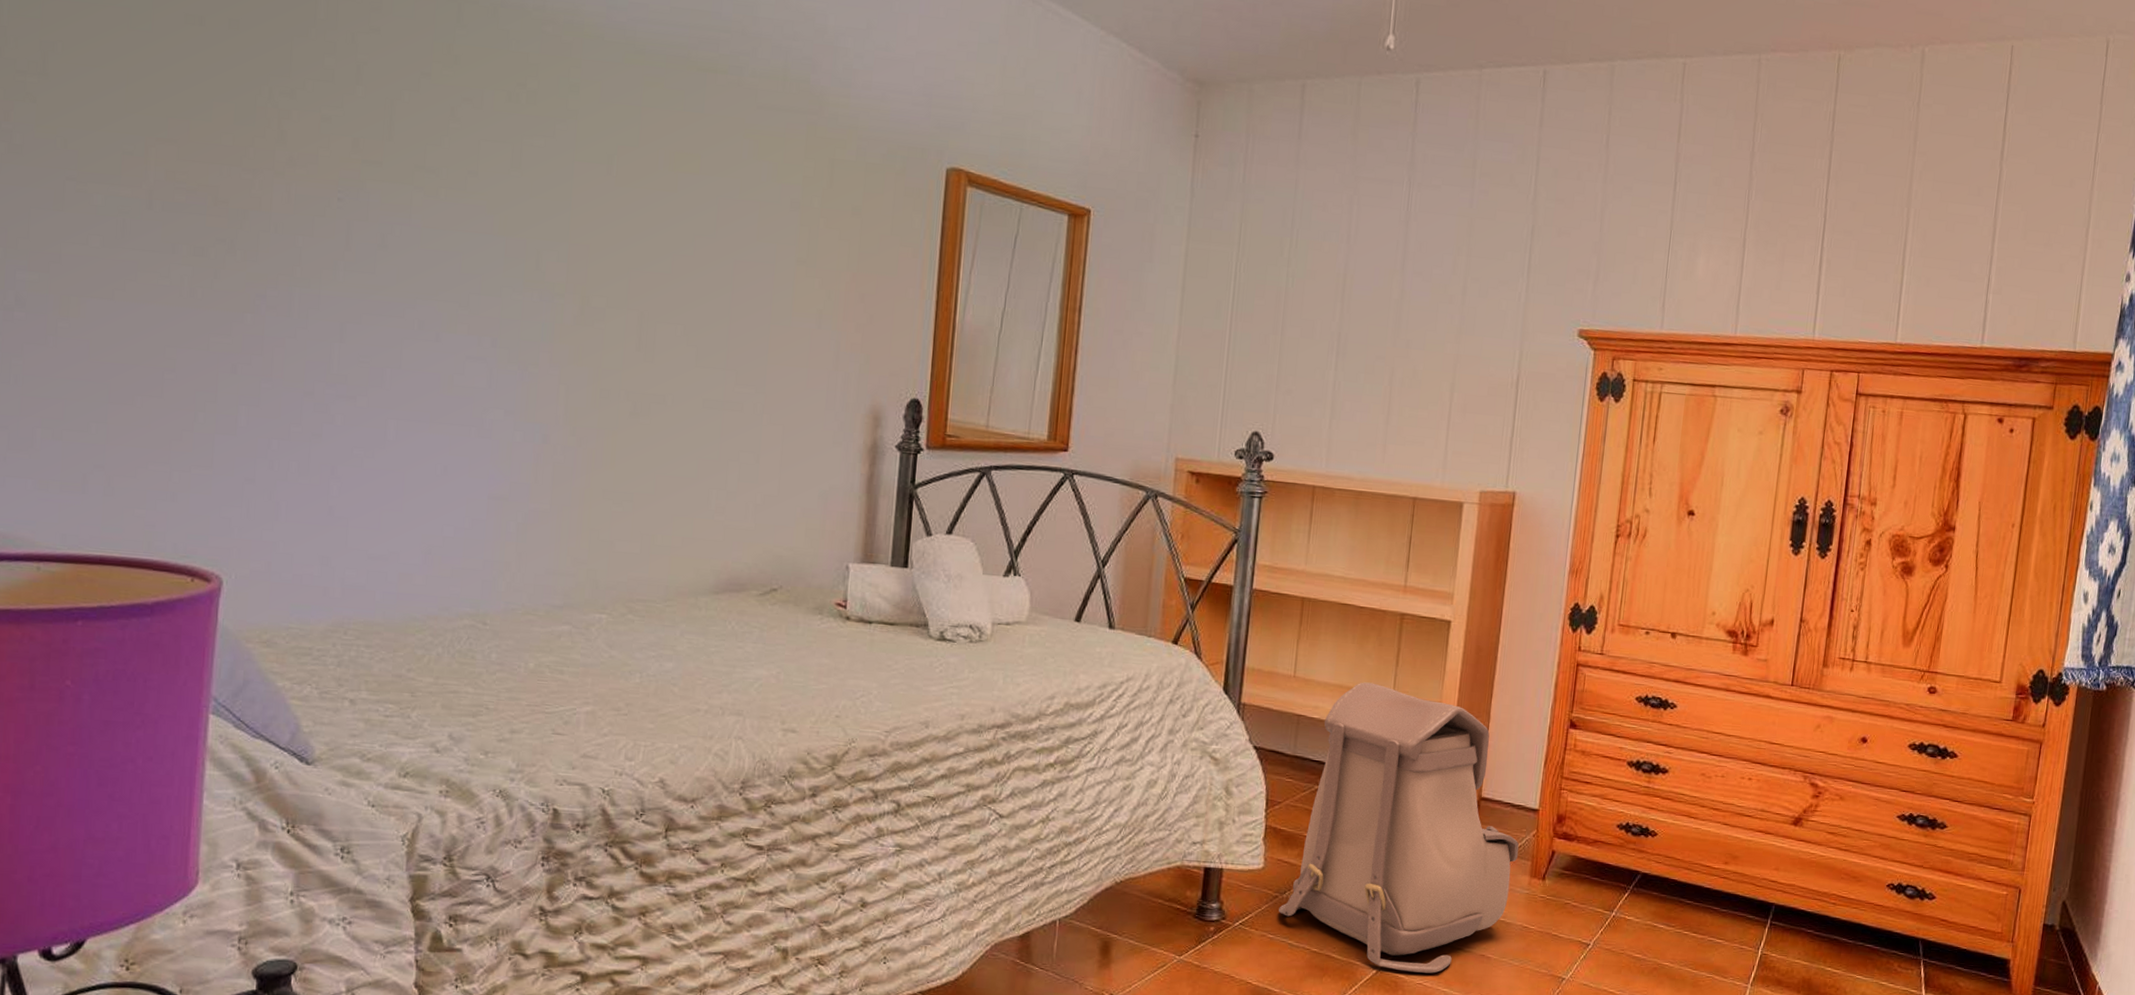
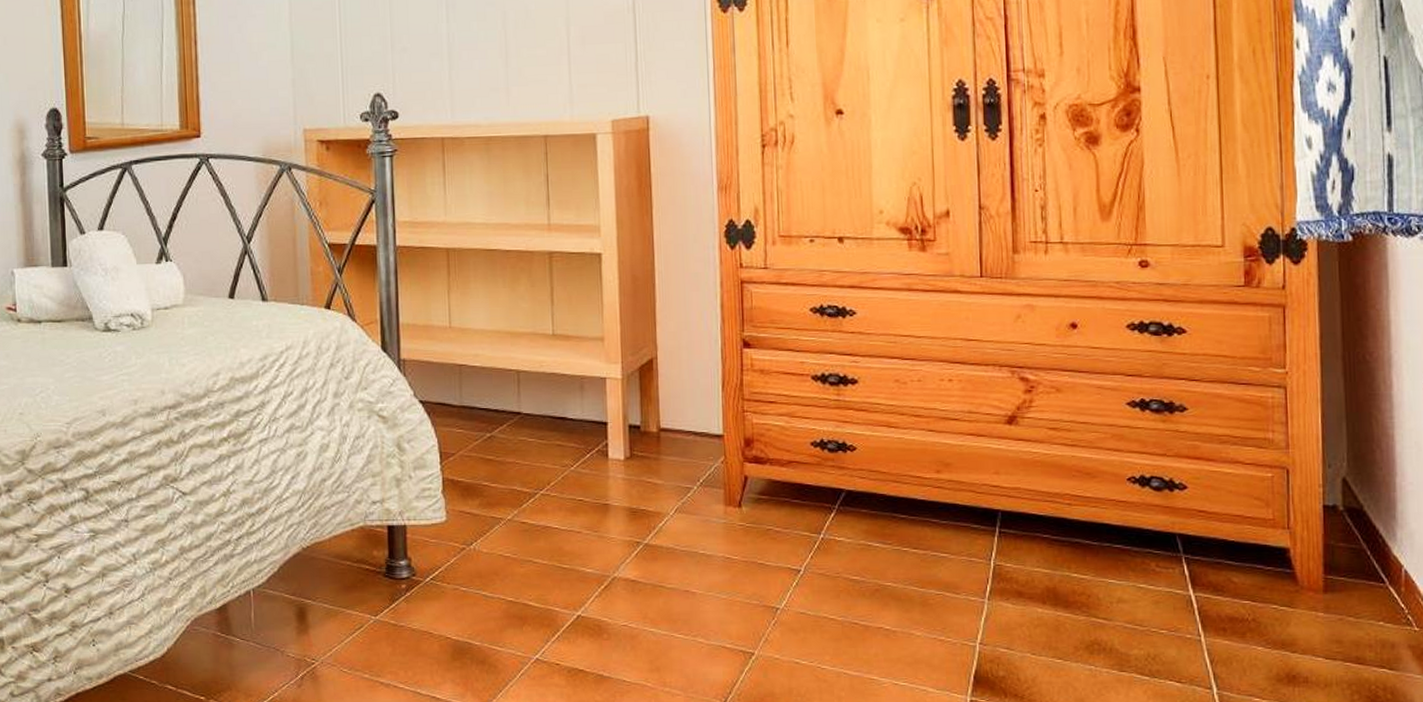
backpack: present [1279,682,1519,974] -> none [468,324,709,614]

